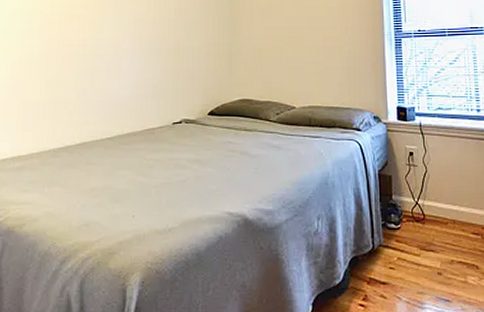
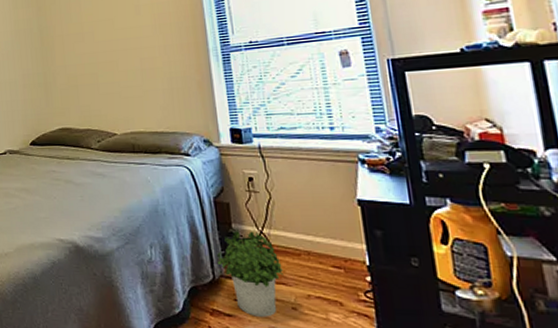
potted plant: none [378,201,432,283] -> present [217,230,283,317]

